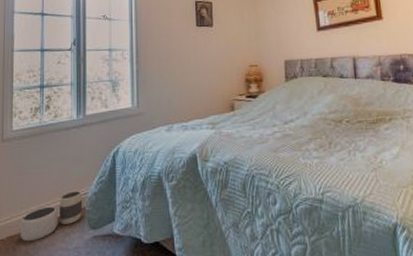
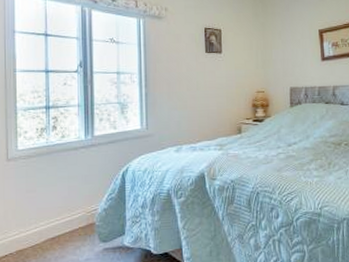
waste basket: present [20,191,83,242] -> none [29,207,93,255]

